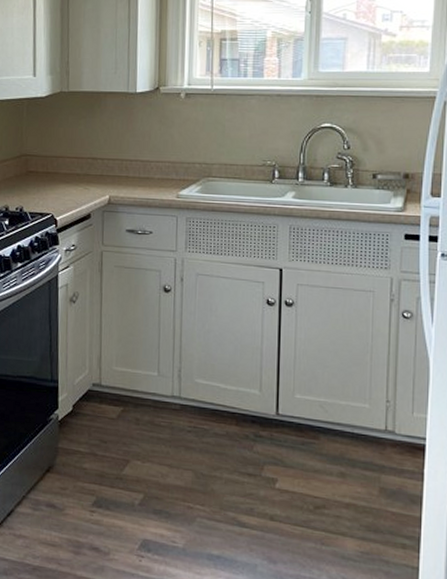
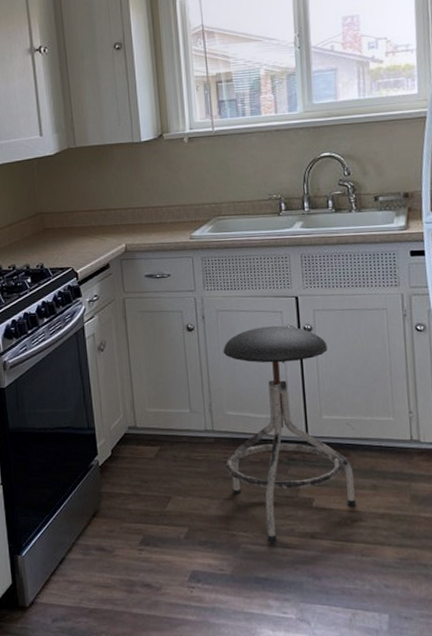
stool: none [189,295,322,520] -> present [223,325,357,542]

